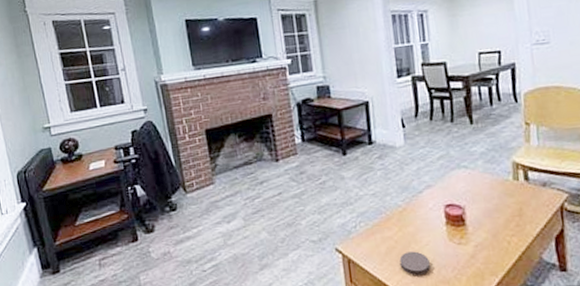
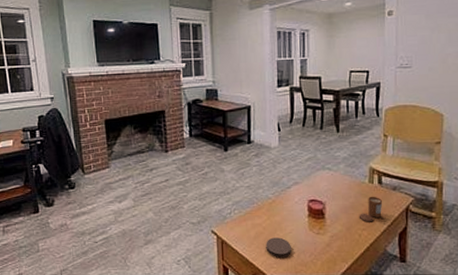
candle: none [505,195,533,227] -> present [359,196,383,222]

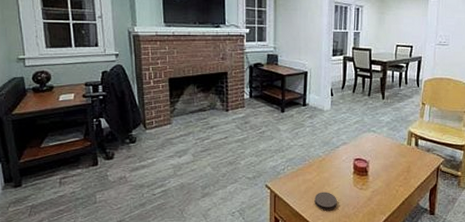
candle: present [359,196,383,222] -> none [397,156,418,180]

